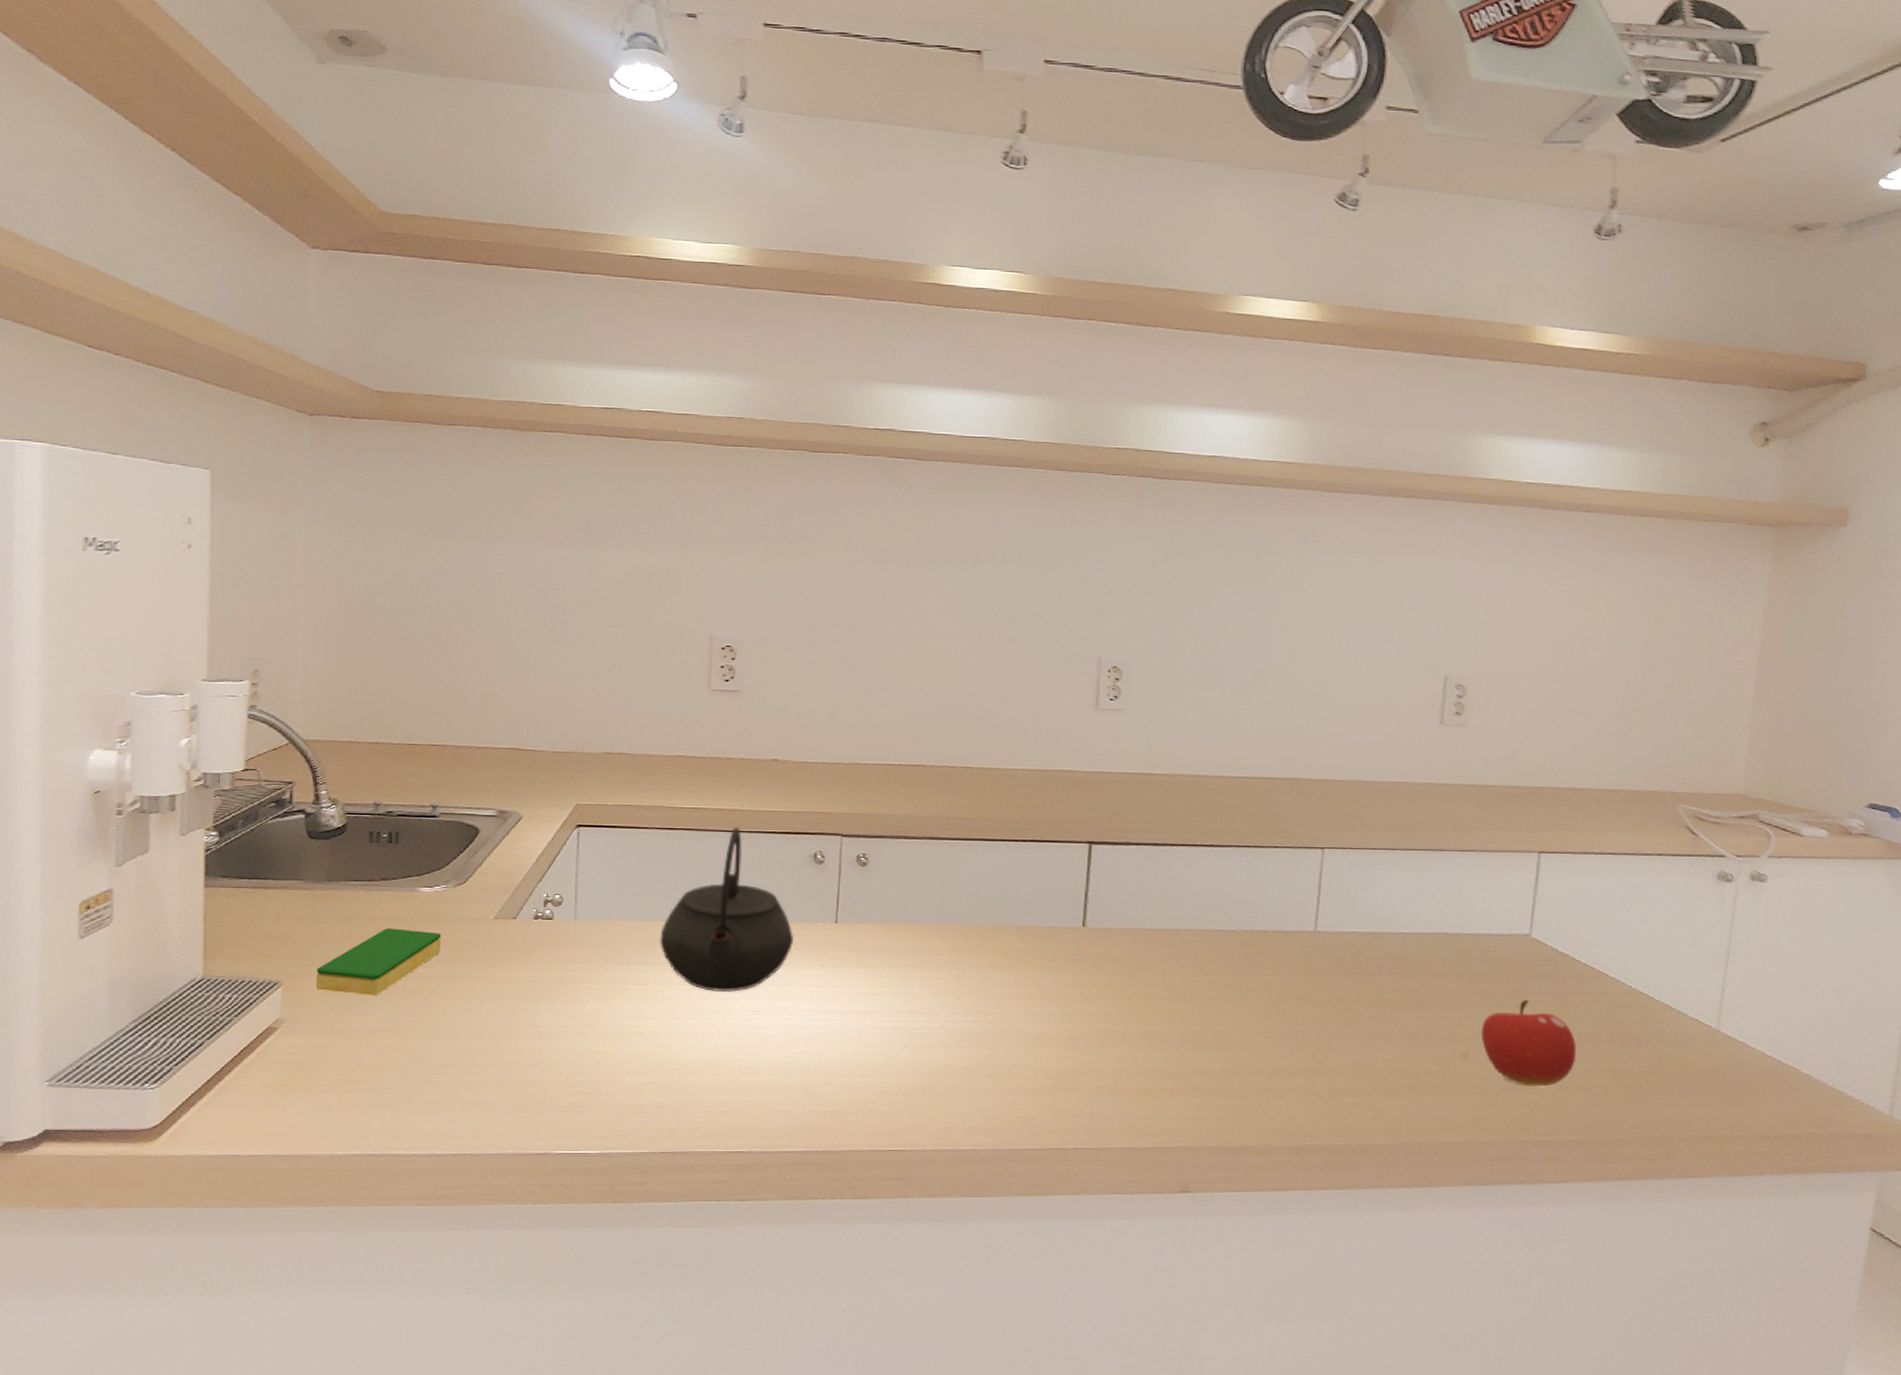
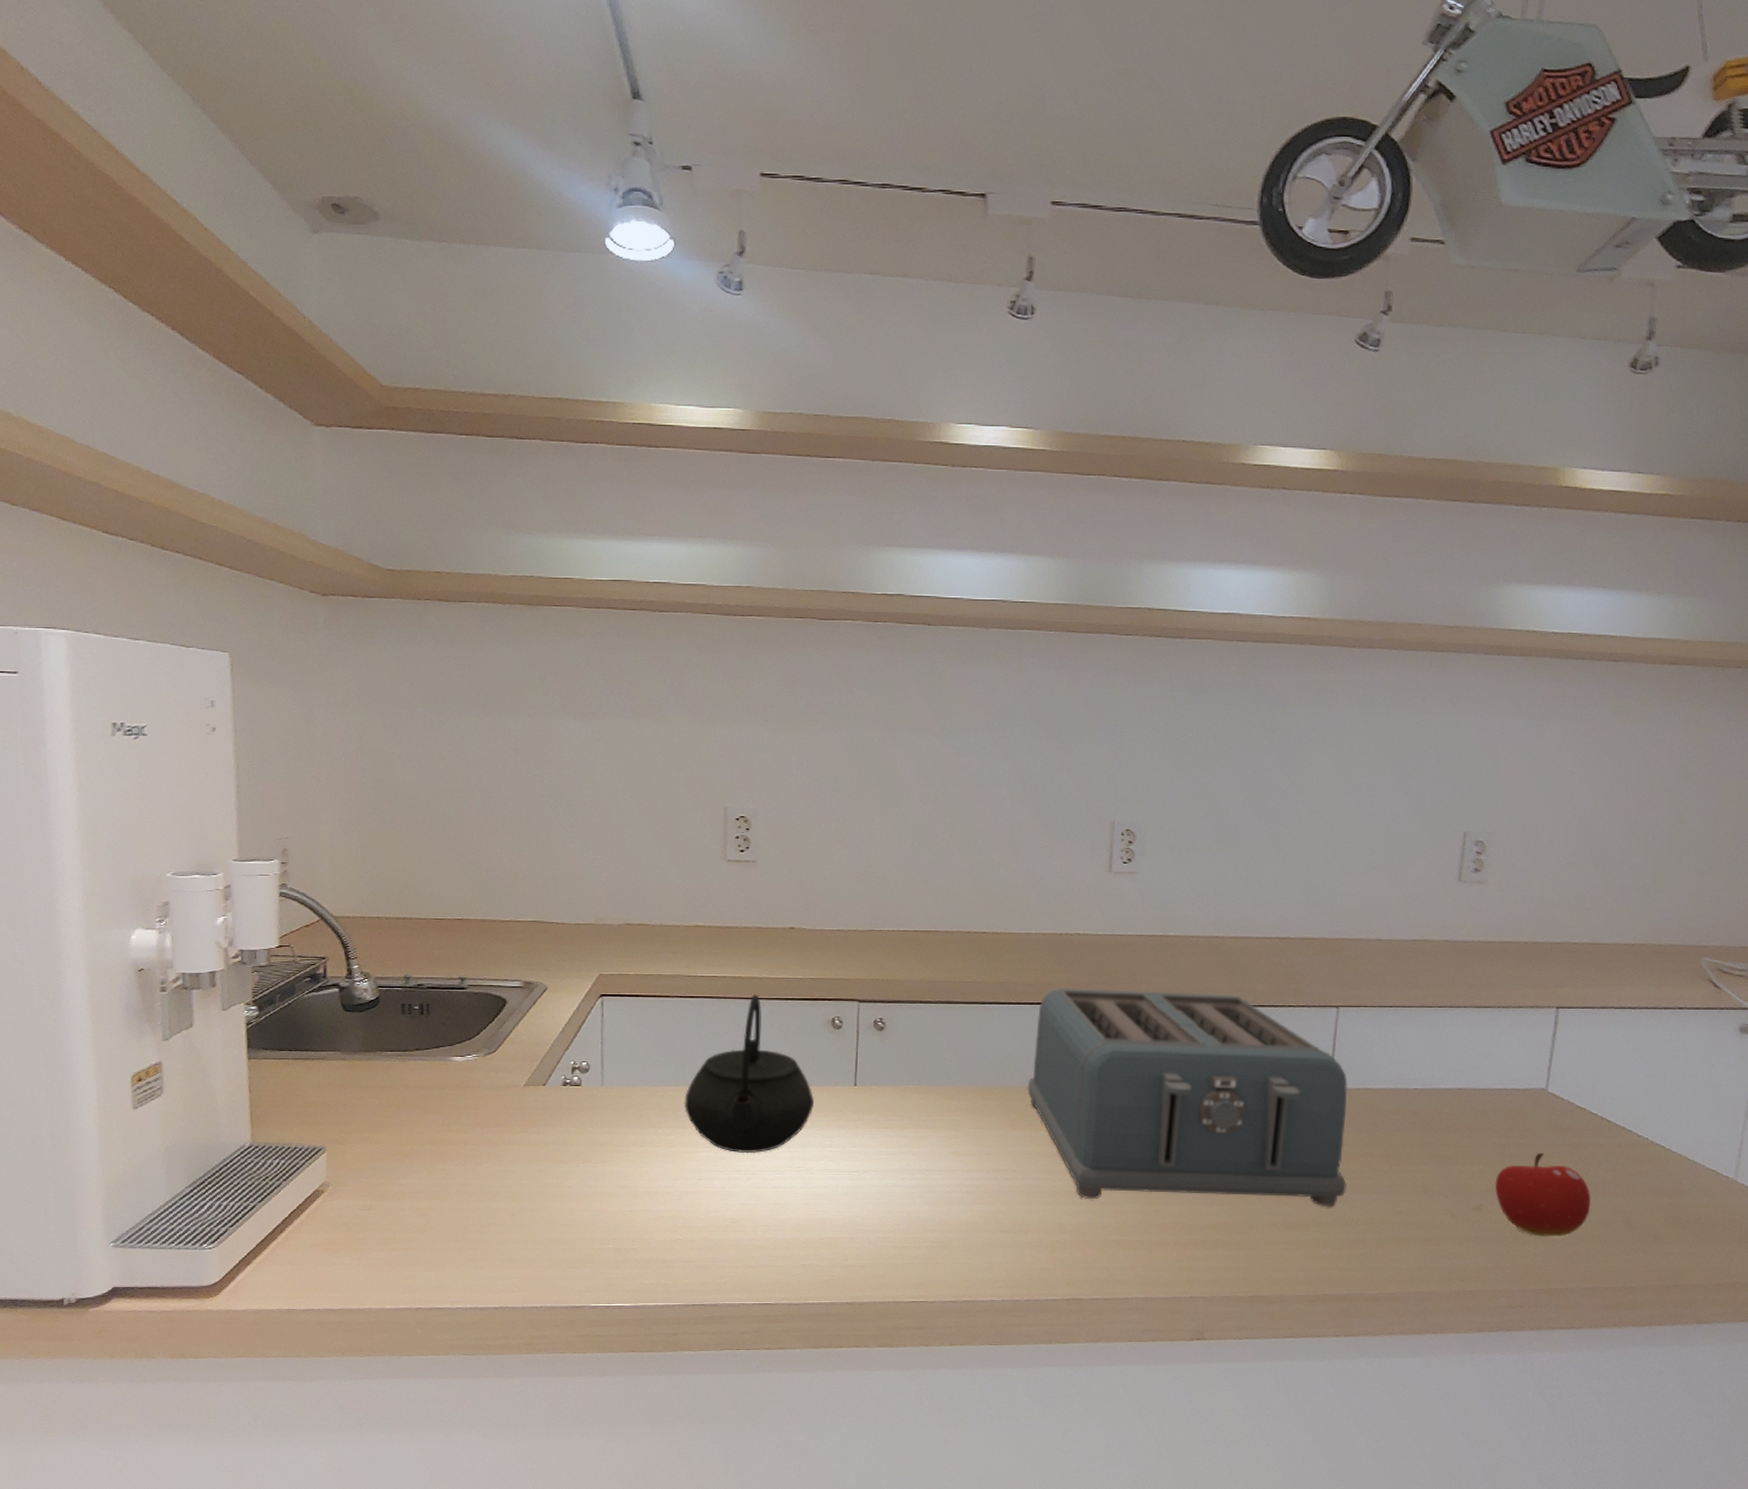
dish sponge: present [315,928,442,995] -> none [357,1096,475,1160]
toaster: none [1012,824,1334,1054] -> present [1027,987,1348,1207]

